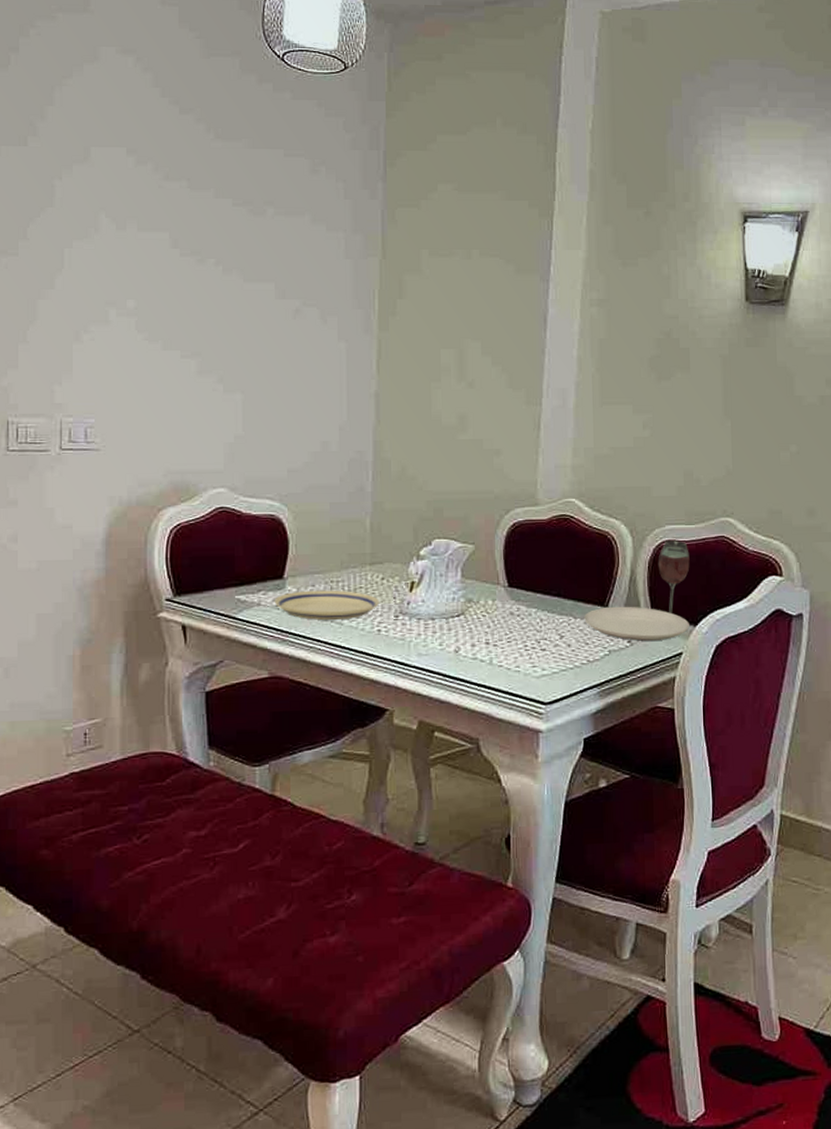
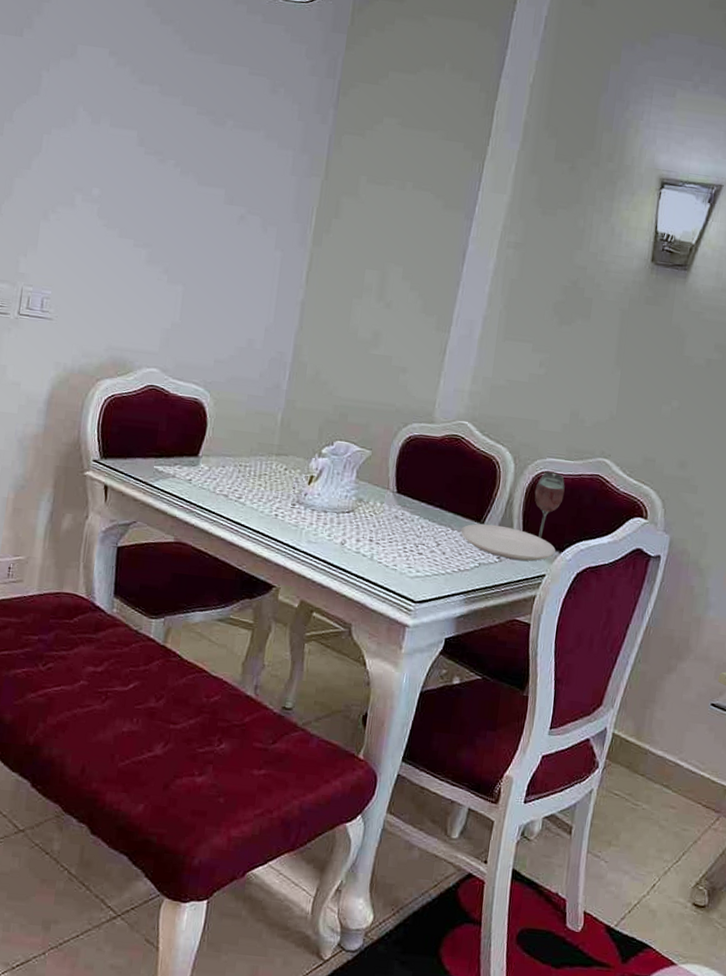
plate: present [274,590,380,620] -> none [187,469,281,501]

